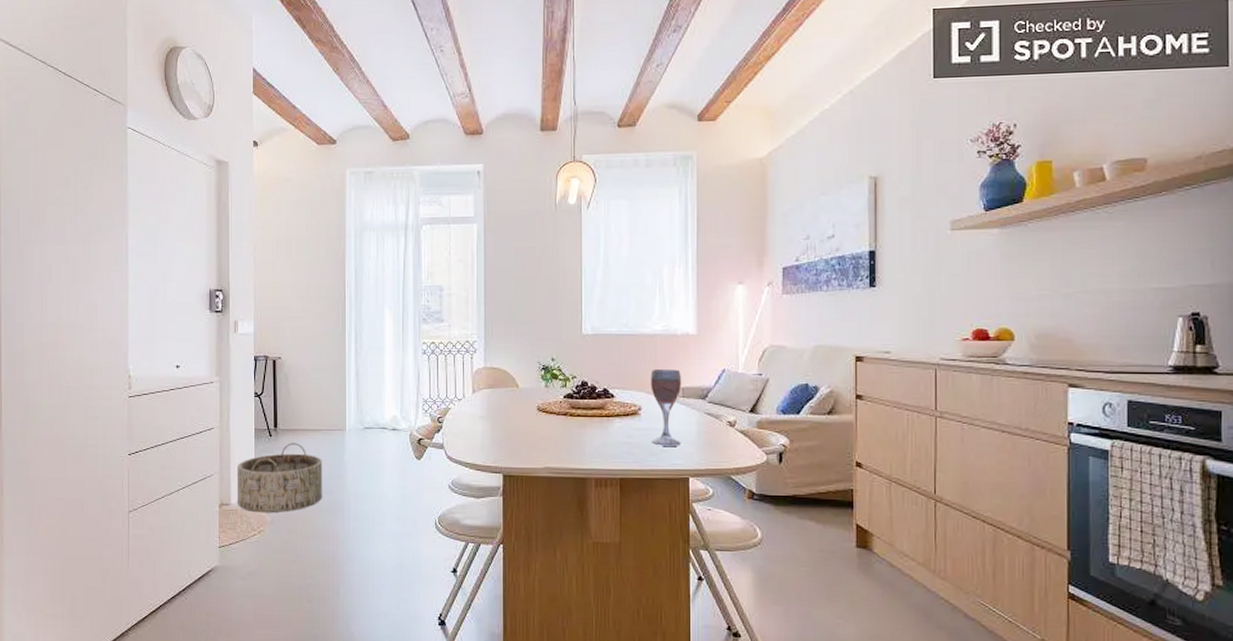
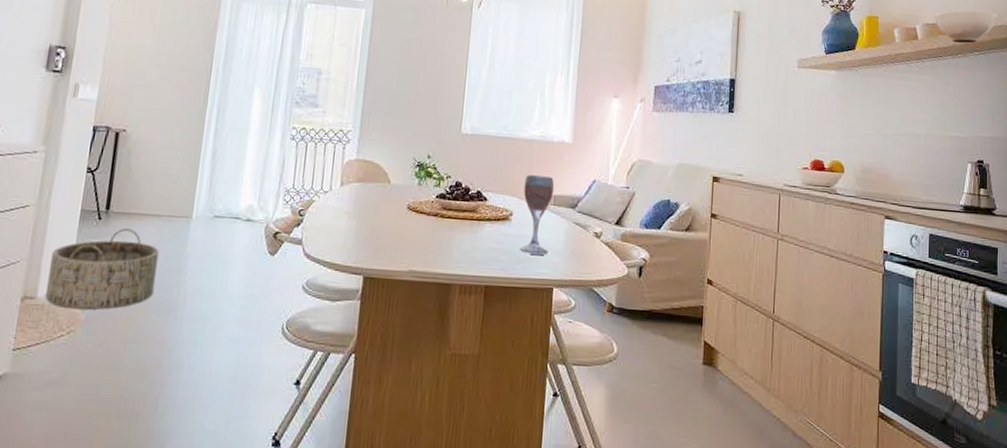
bowl: none [1125,136,1218,179] -> present [933,10,998,44]

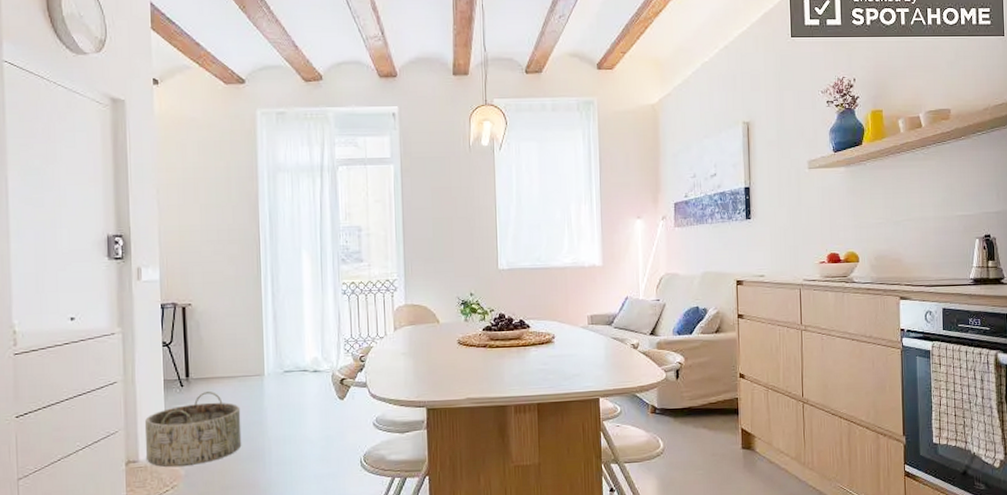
cup: present [519,175,555,255] -> none [562,299,591,371]
bowl: present [933,10,998,44] -> none [935,91,999,126]

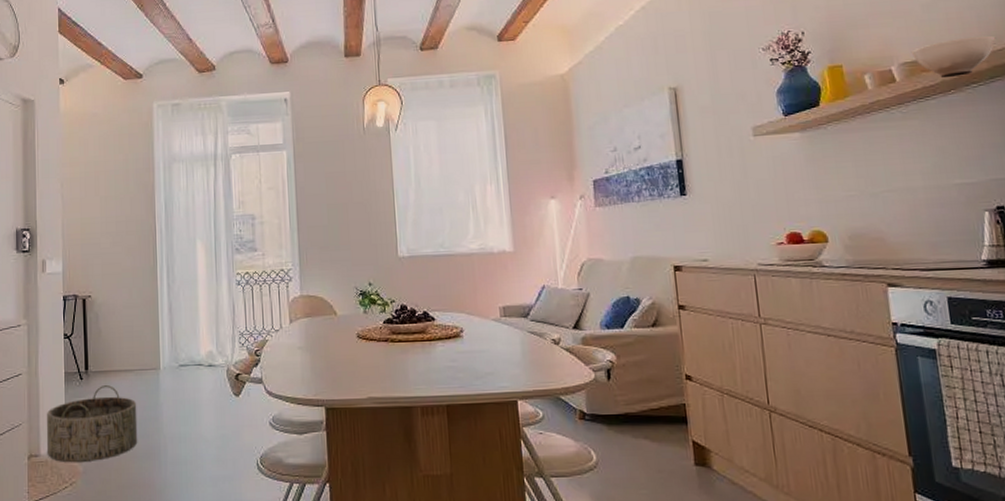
bowl: none [935,91,999,126] -> present [911,35,996,78]

